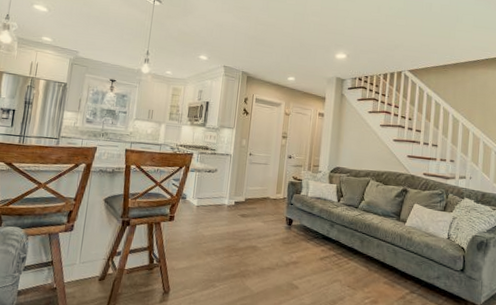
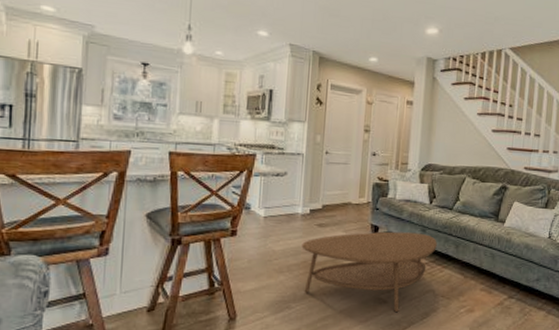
coffee table: none [226,224,344,299] -> present [301,231,437,313]

